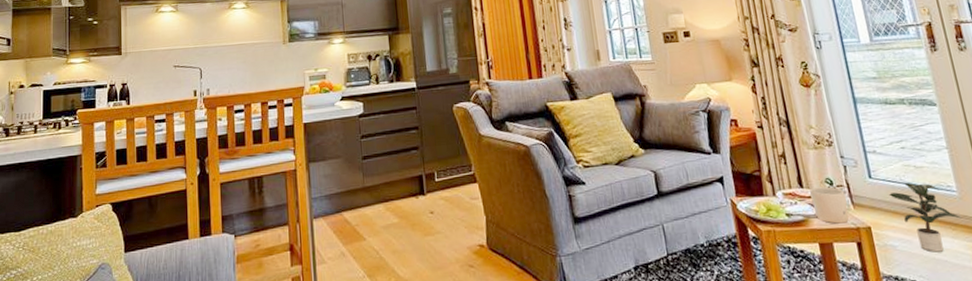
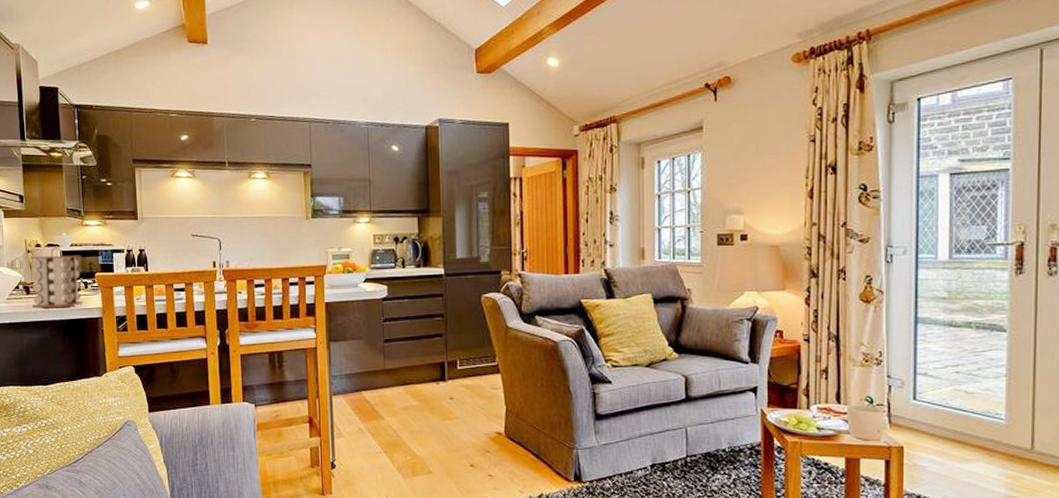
spice rack: none [10,86,64,150] -> present [30,247,83,309]
potted plant: present [888,183,961,253] -> none [930,407,1002,476]

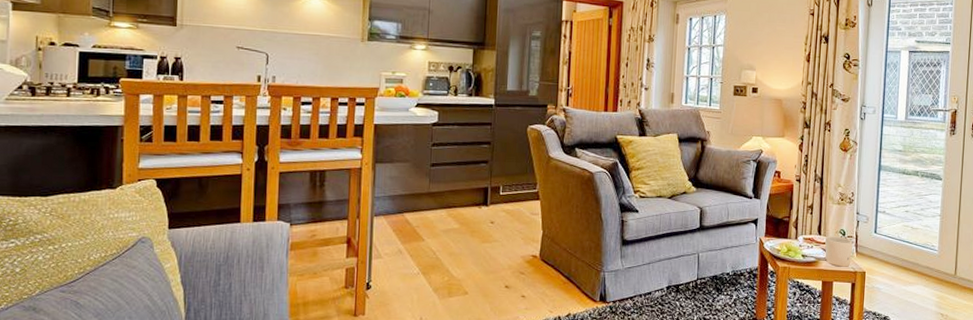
spice rack: present [30,247,83,309] -> none [36,47,105,114]

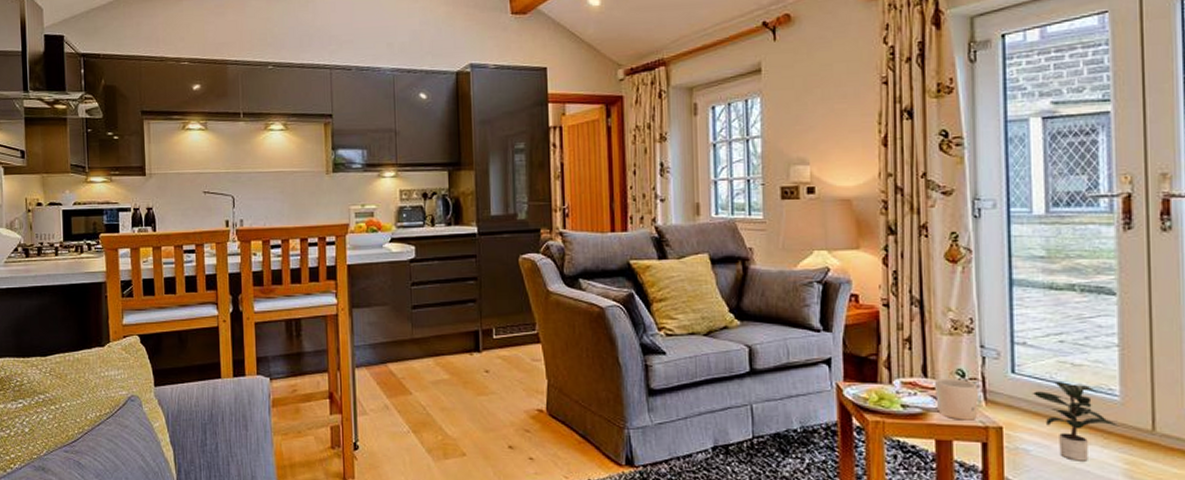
potted plant: none [886,240,935,296] -> present [1032,382,1118,461]

